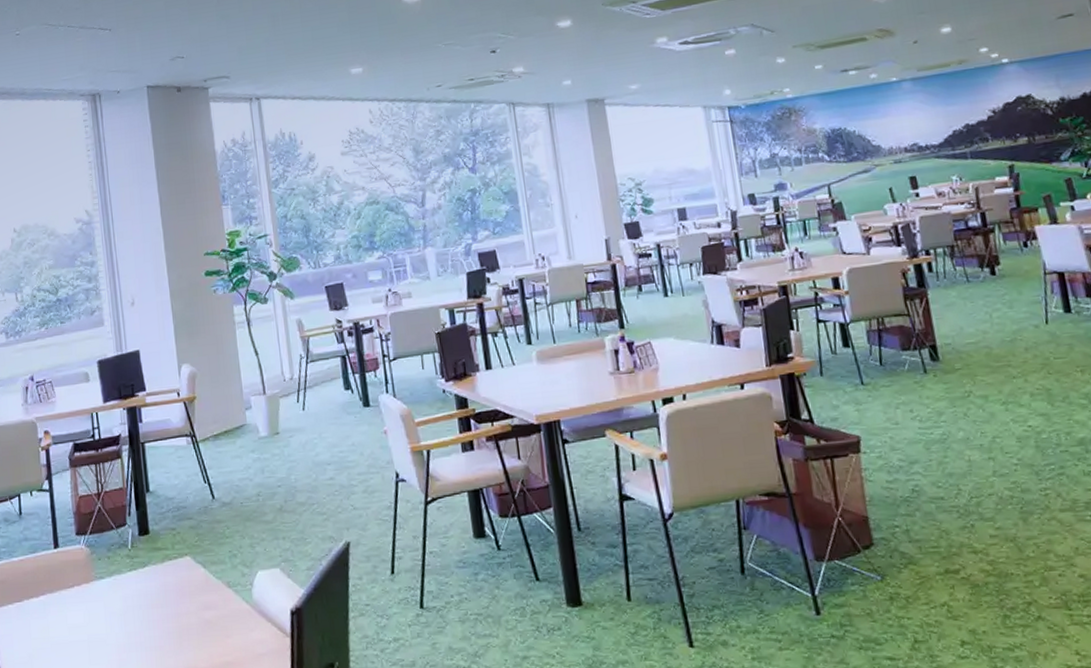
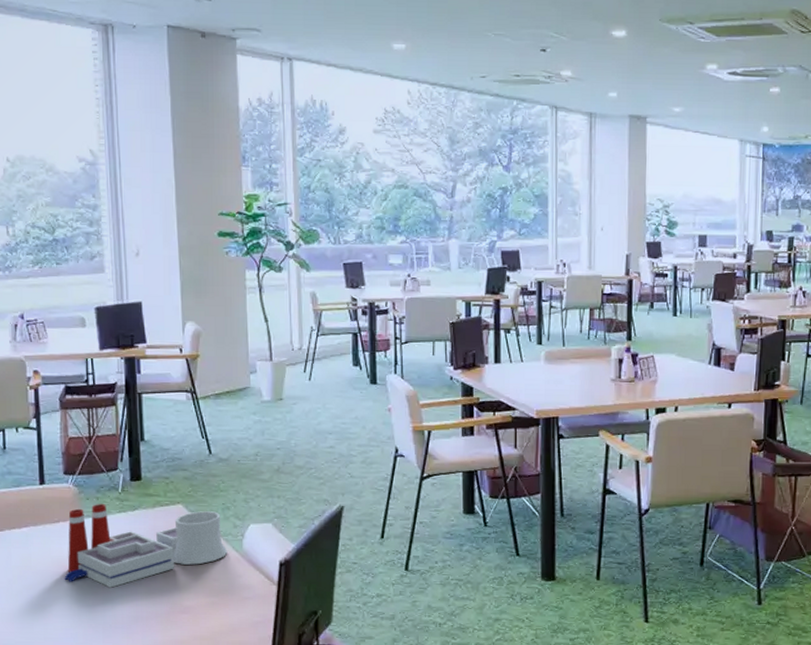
architectural model: none [81,560,238,654] -> present [64,504,228,588]

